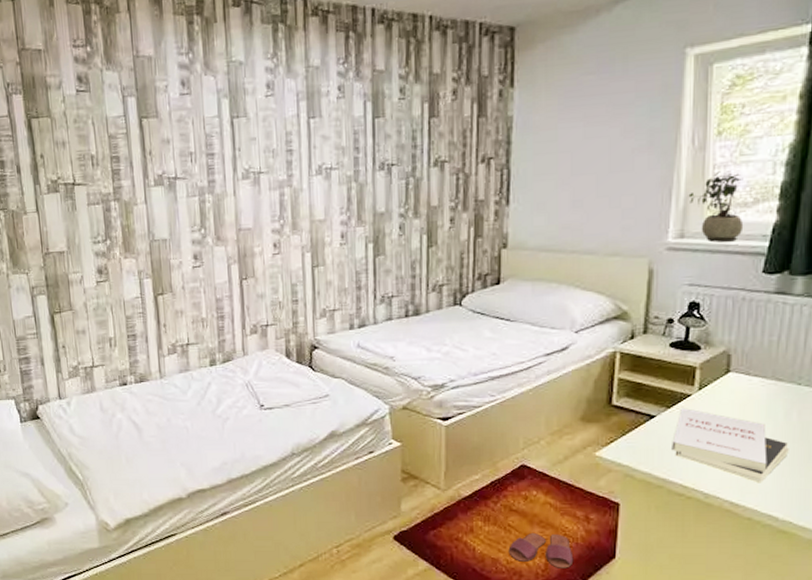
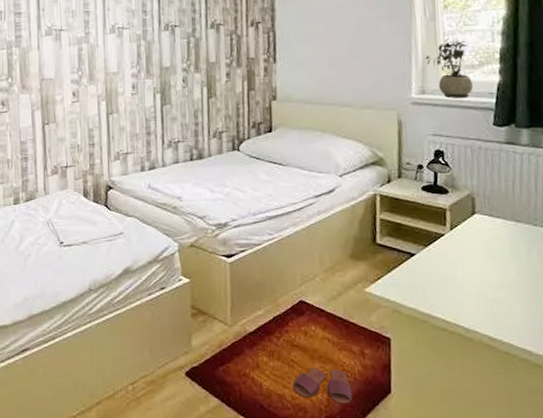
books: present [672,408,789,483] -> none [432,247,534,318]

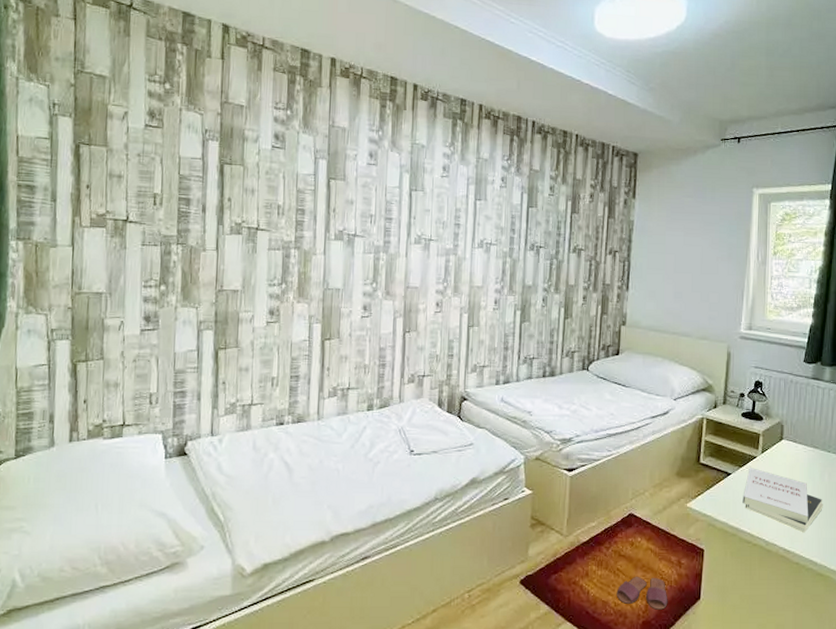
potted plant: present [425,38,474,99] -> none [754,282,791,337]
books: none [432,247,534,318] -> present [742,468,823,533]

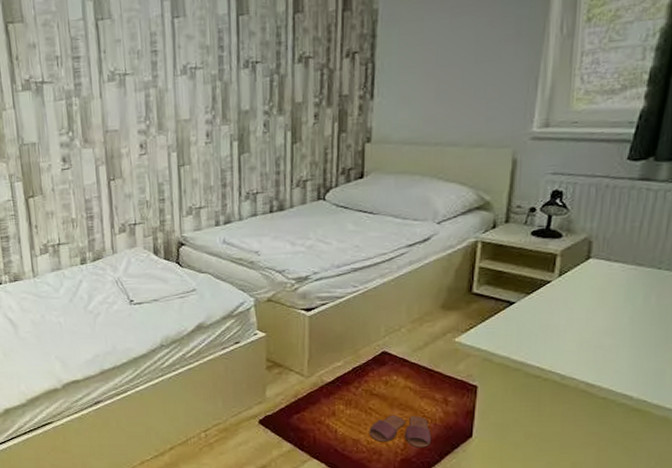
books: present [742,468,823,533] -> none [530,294,646,365]

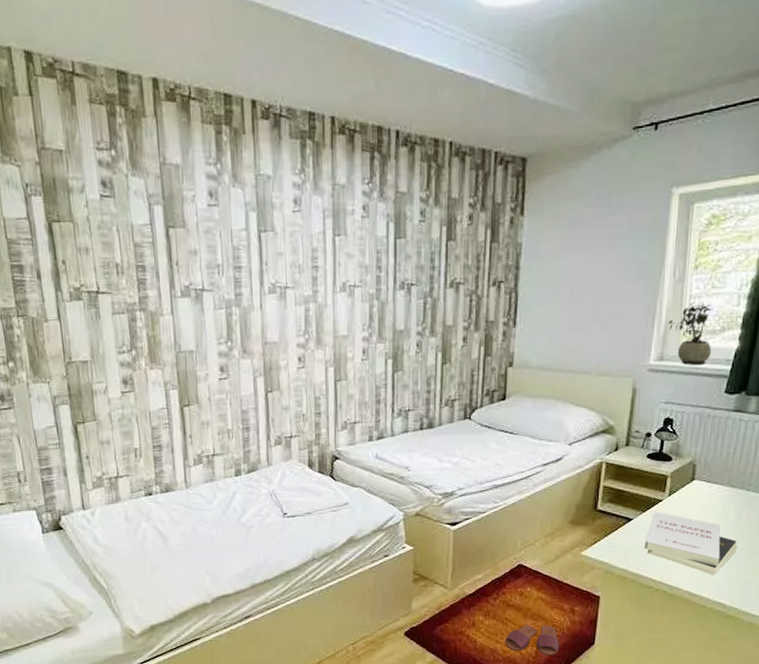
books: none [530,294,646,365] -> present [644,512,738,576]
potted plant: none [554,59,612,132] -> present [668,302,714,366]

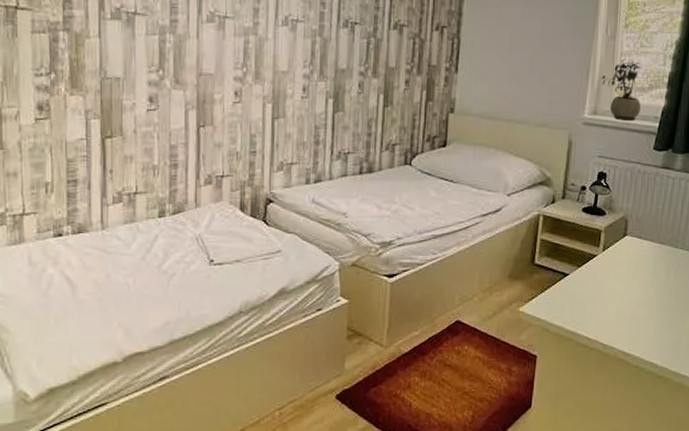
slippers: present [505,624,560,655] -> none [441,386,497,420]
books: present [644,512,738,576] -> none [580,267,667,335]

